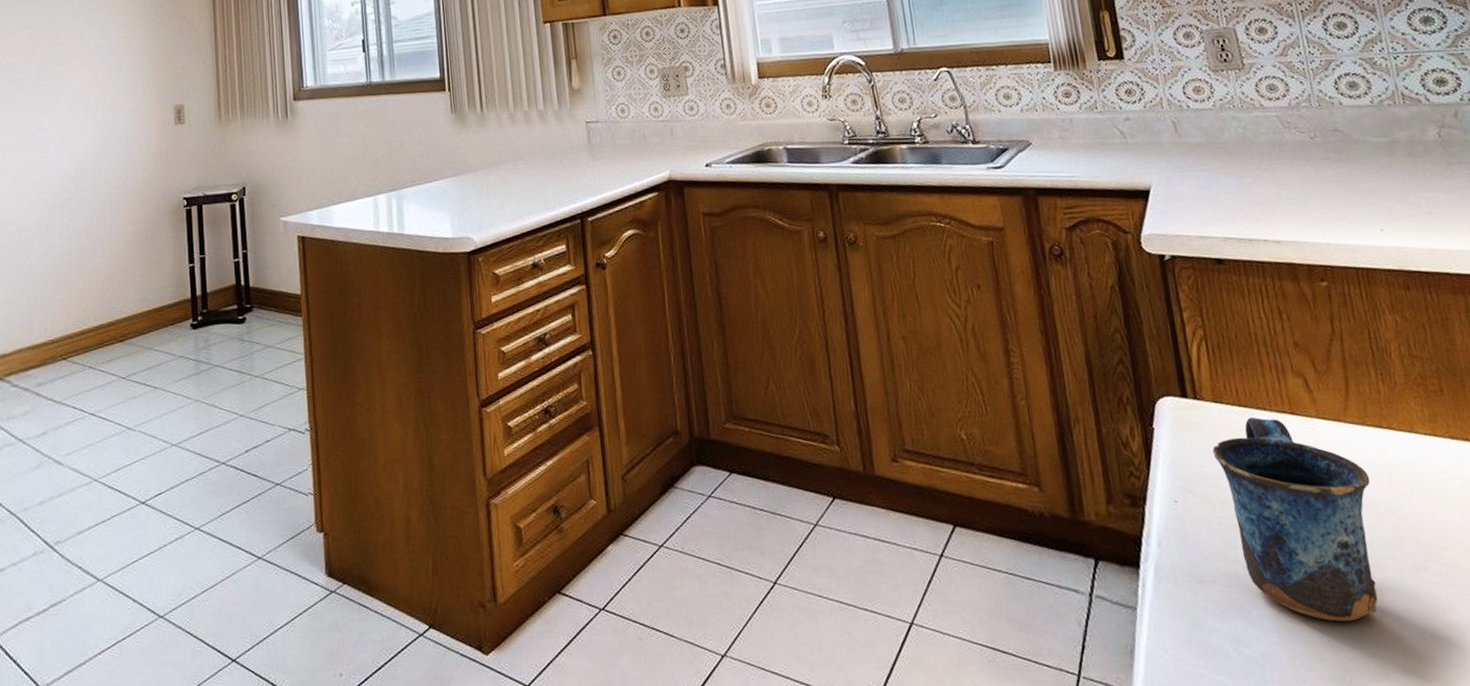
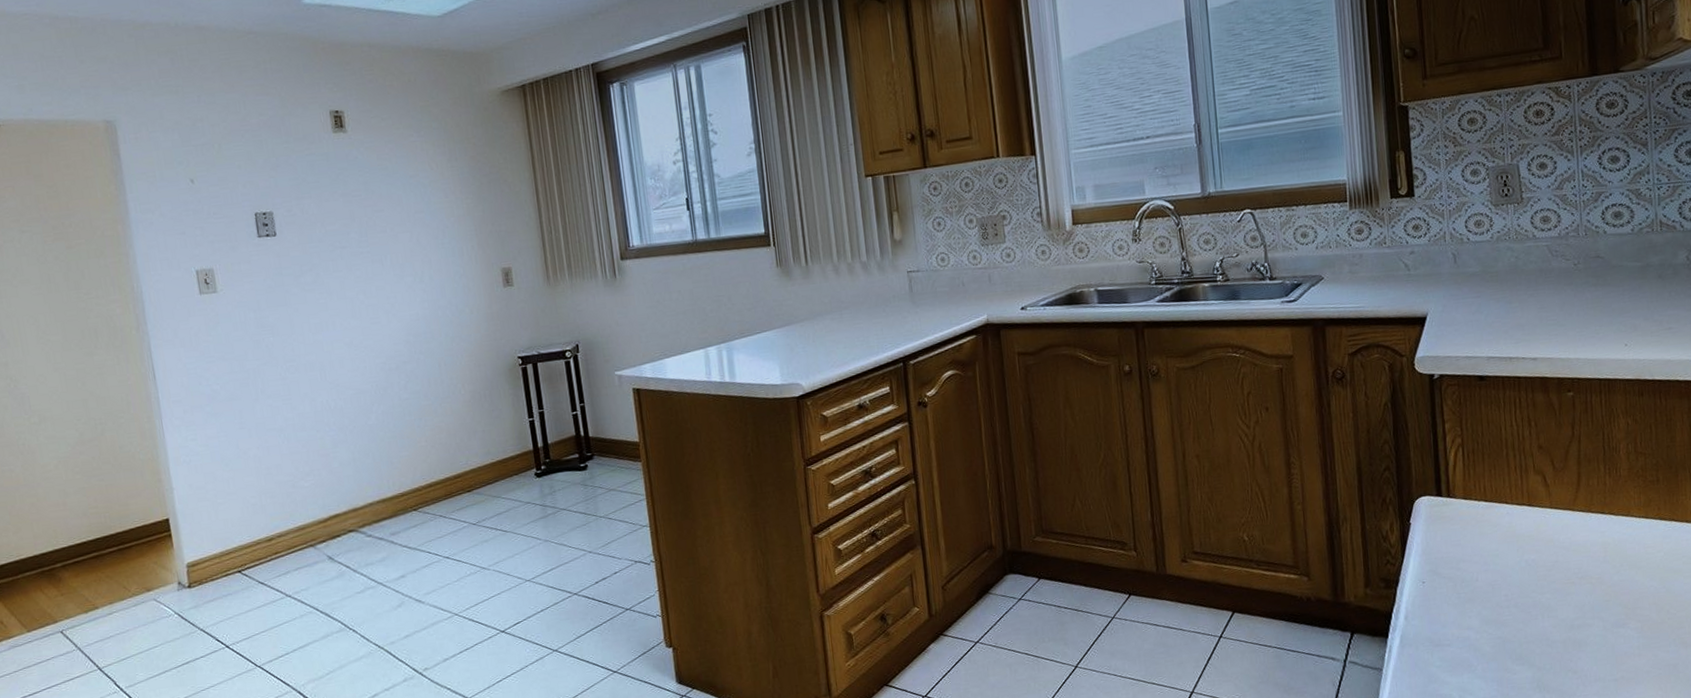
mug: present [1212,416,1378,622] -> none [1458,509,1588,670]

